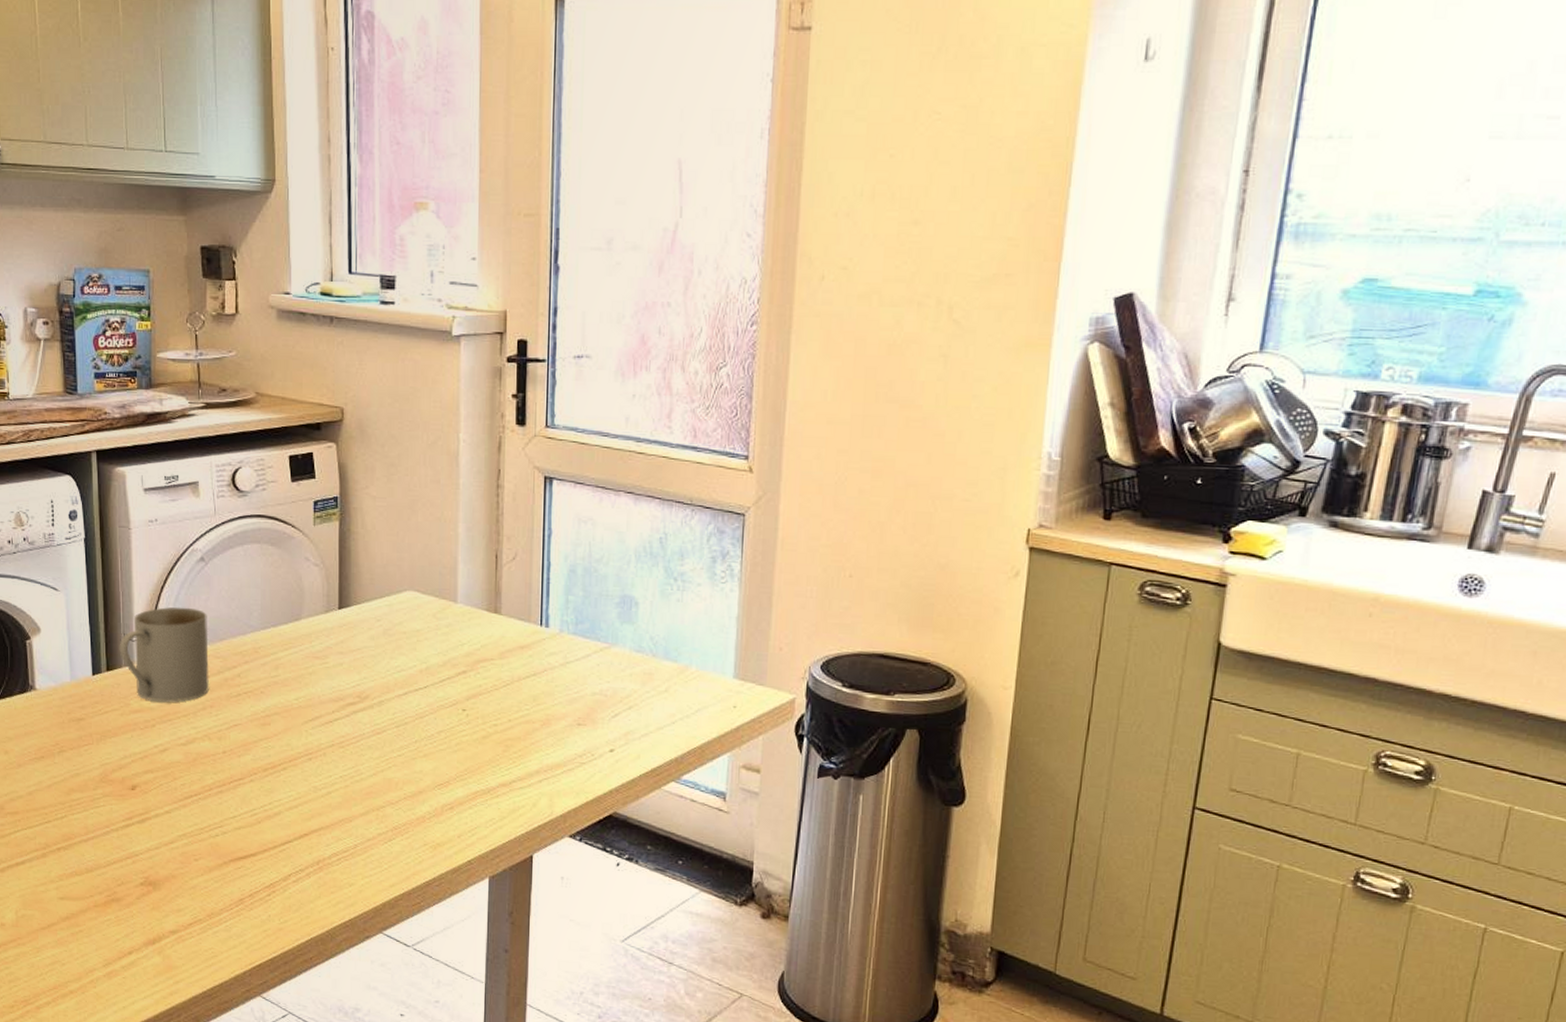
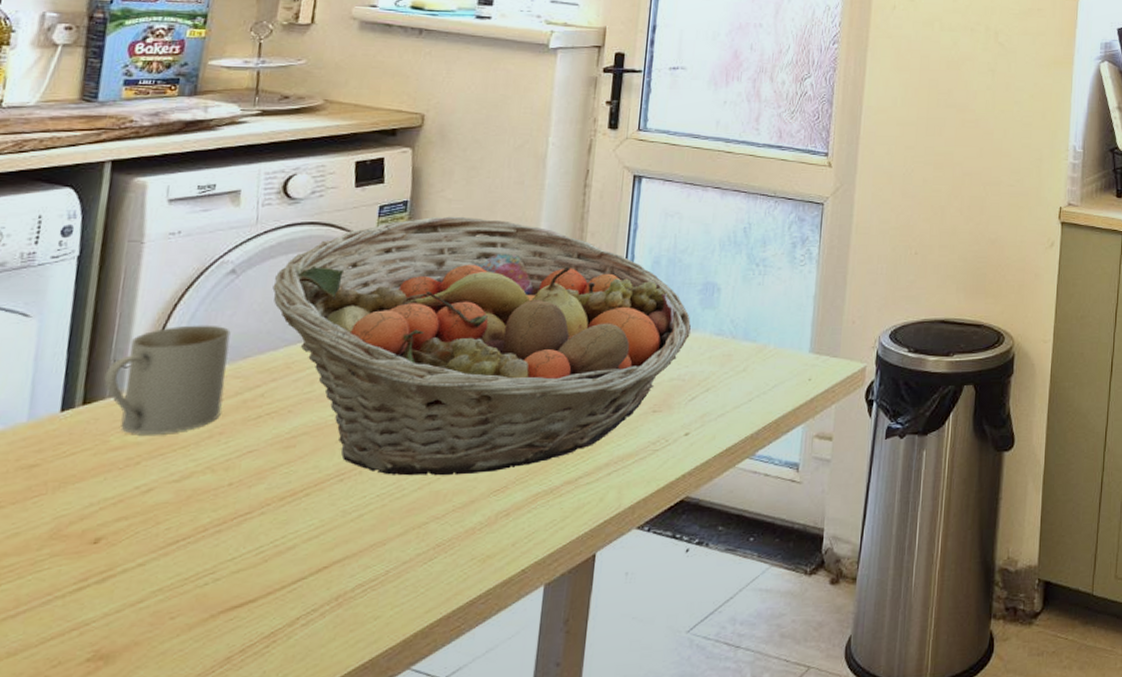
fruit basket: none [235,513,610,767] -> present [272,216,691,476]

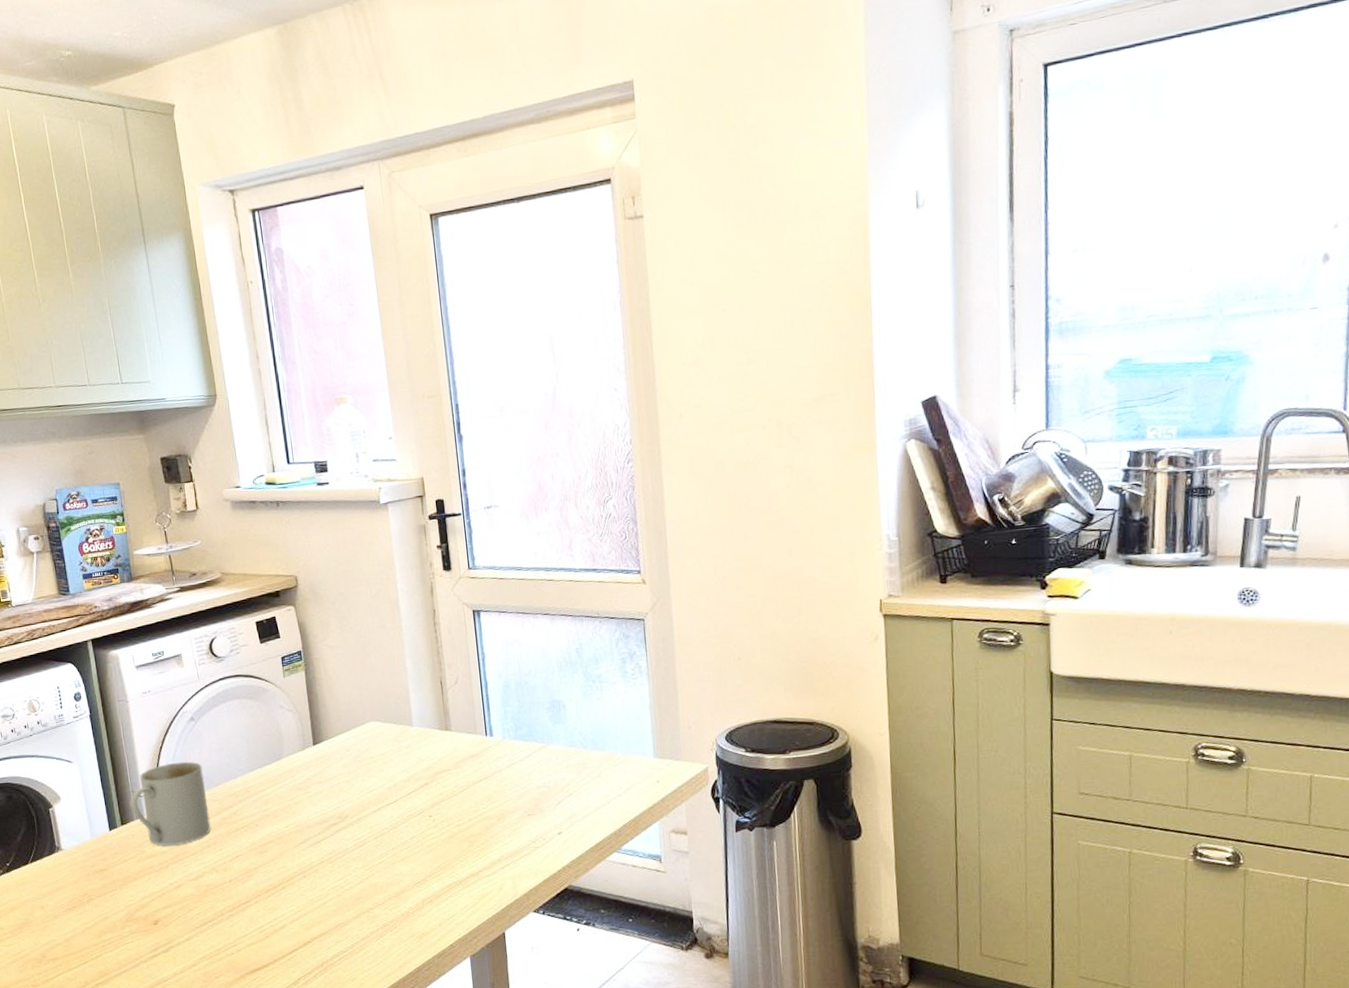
fruit basket: present [272,216,691,476] -> none [221,660,547,872]

